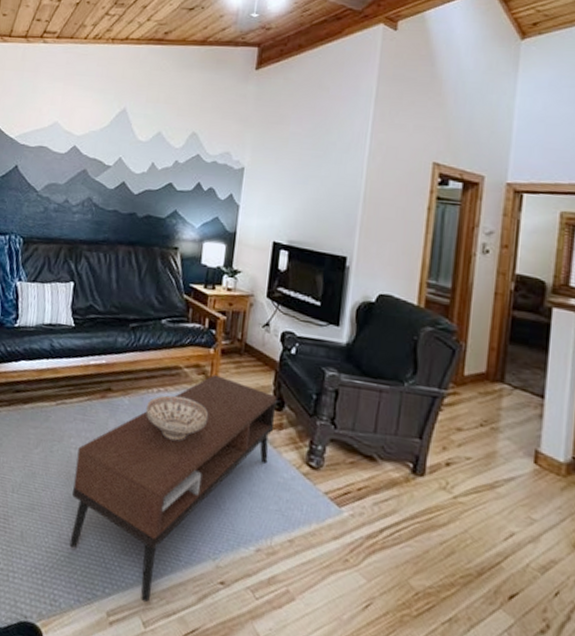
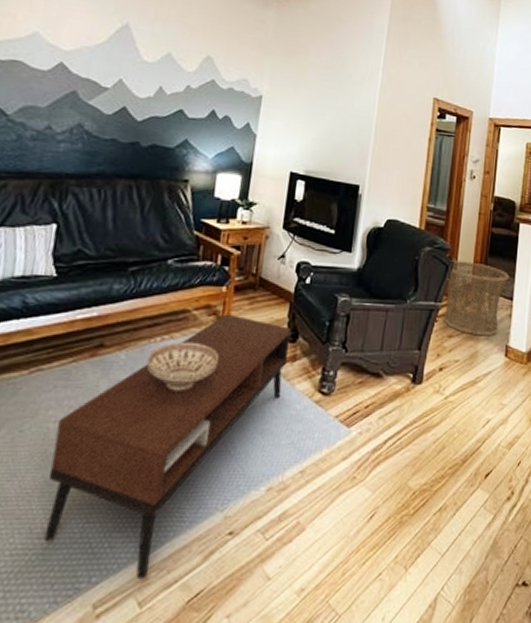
basket: none [449,344,539,437] -> present [443,260,510,336]

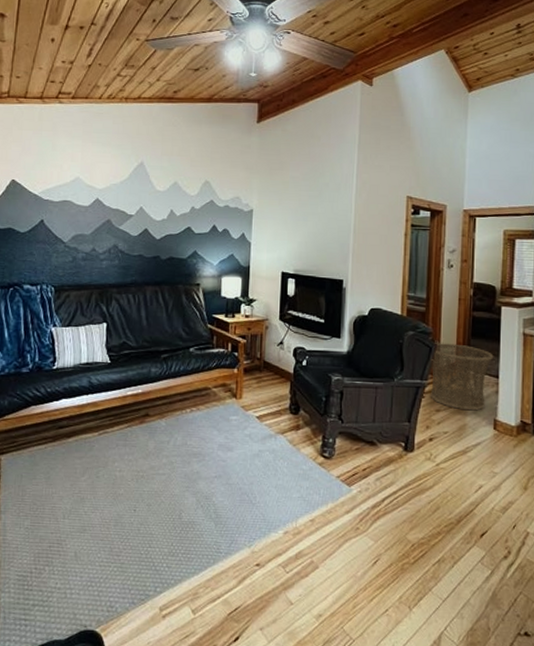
coffee table: present [44,314,291,580] -> none [120,391,294,594]
decorative bowl: present [147,341,219,391] -> none [182,413,237,452]

